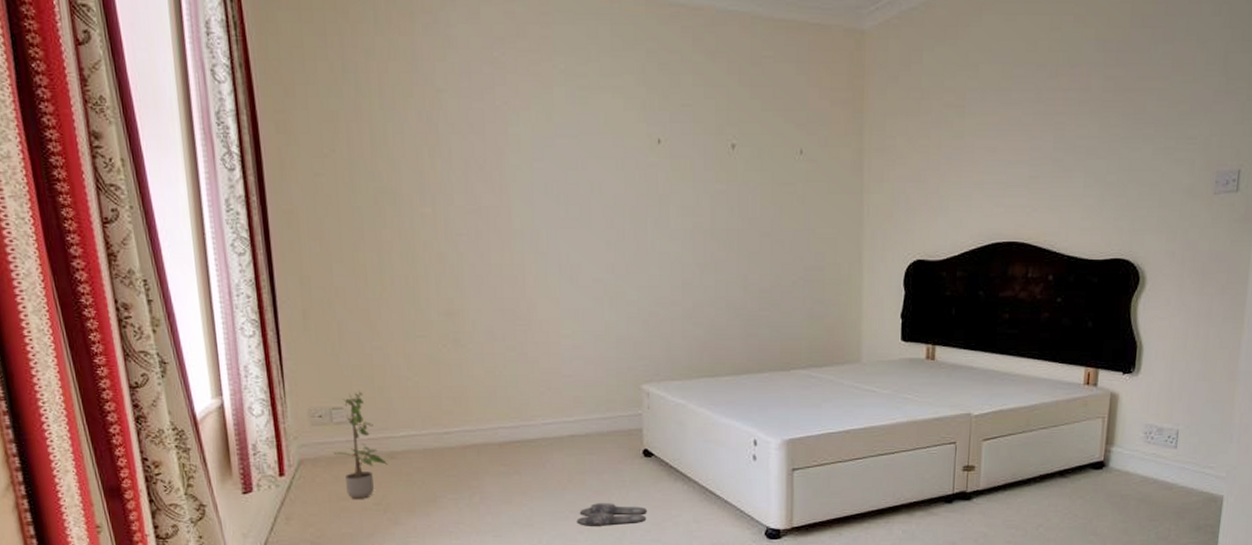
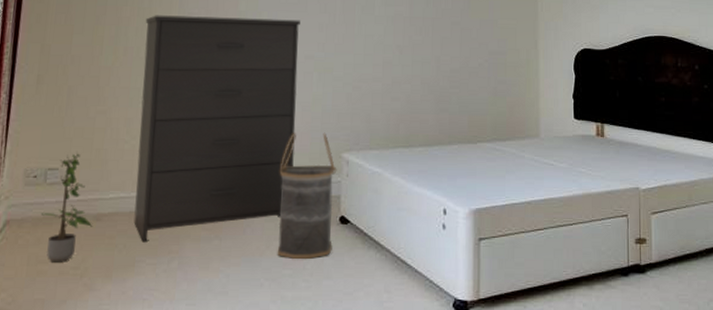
dresser: none [409,238,590,479] -> present [133,15,300,243]
basket: none [575,363,637,493] -> present [277,132,337,260]
slippers: present [576,503,647,526] -> none [271,271,340,295]

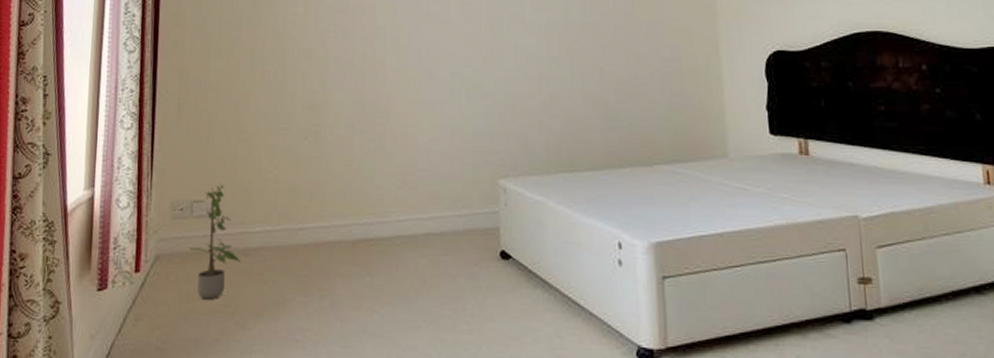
dresser: present [133,15,300,243] -> none [281,33,445,279]
basket: present [277,132,337,260] -> none [430,157,494,300]

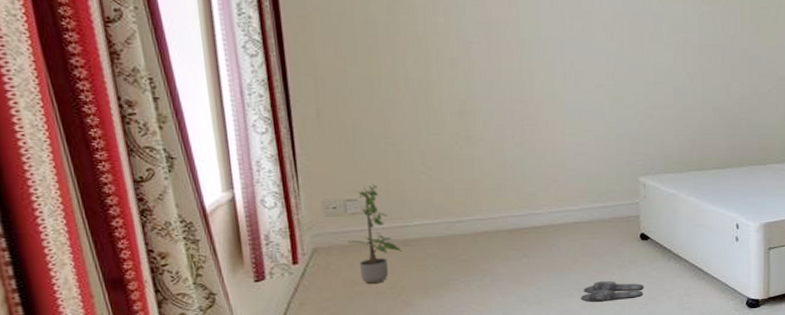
slippers: none [429,311,505,339] -> present [581,281,644,302]

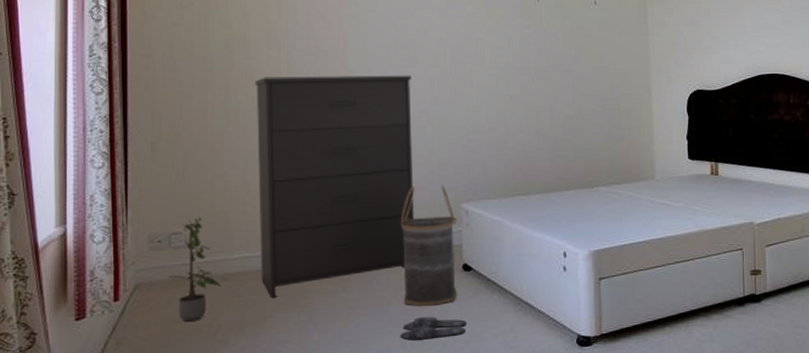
dresser: none [422,45,592,263] -> present [254,75,414,299]
basket: none [579,158,635,272] -> present [400,185,457,307]

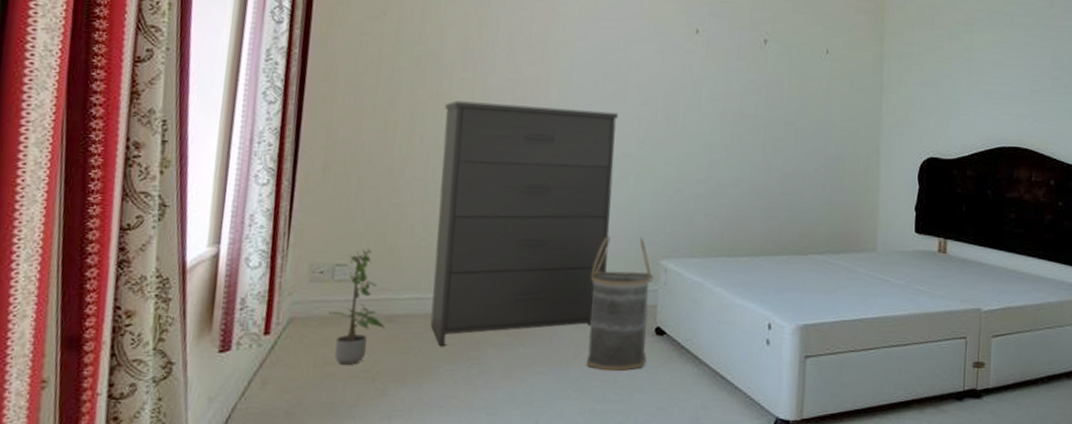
slippers: present [400,317,466,341] -> none [578,382,654,408]

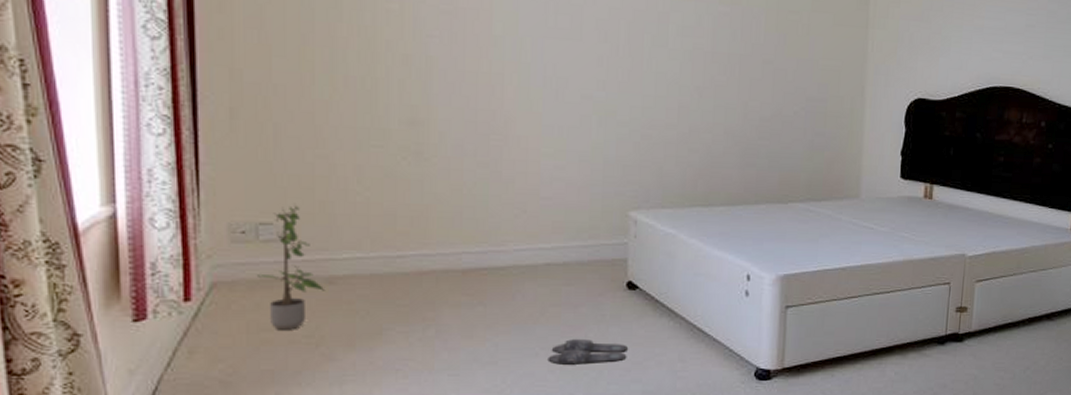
dresser: present [430,100,618,347] -> none [369,36,574,309]
slippers: none [578,382,654,408] -> present [548,339,628,365]
basket: present [586,236,654,372] -> none [553,187,623,328]

